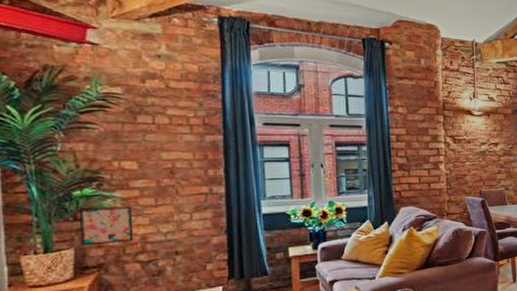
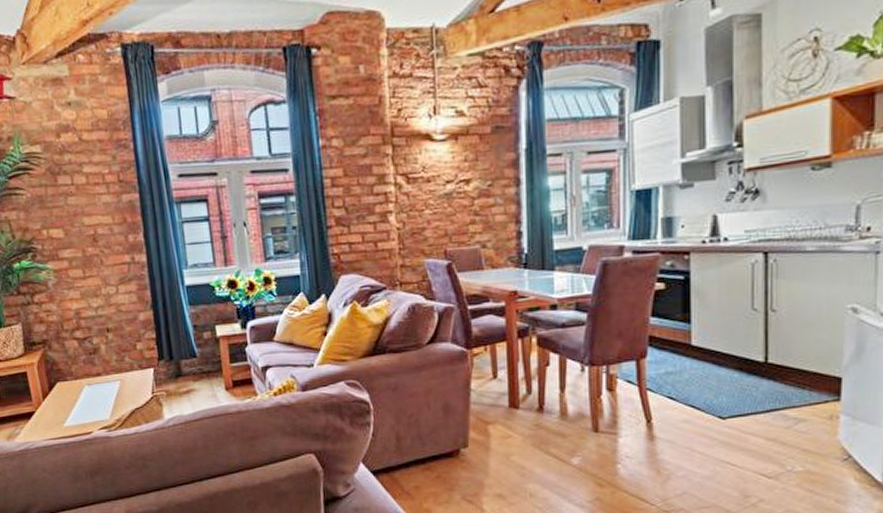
wall art: present [80,206,134,246] -> none [21,279,69,321]

